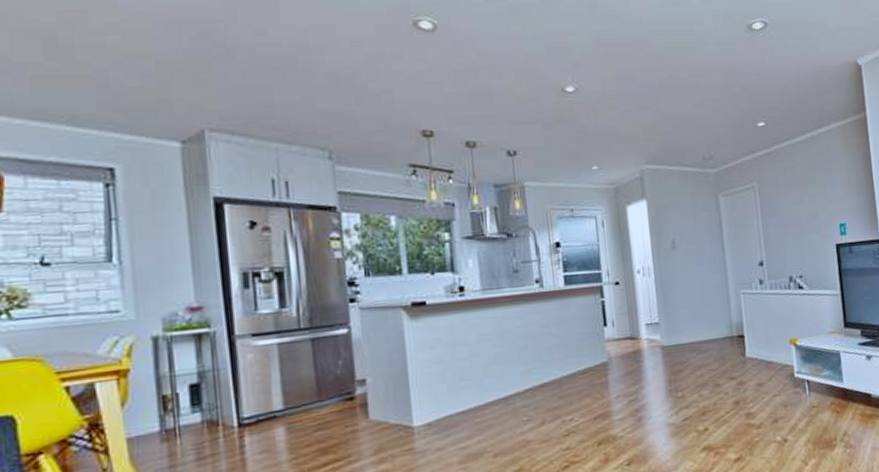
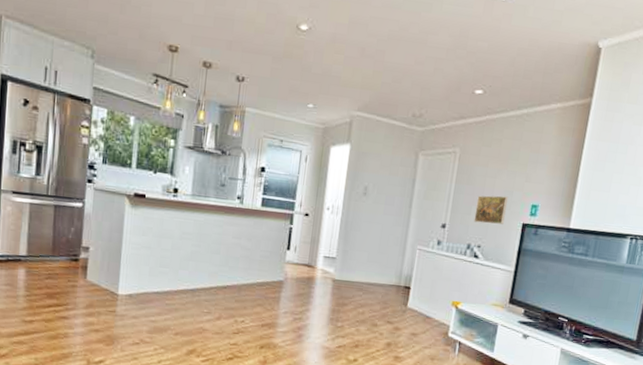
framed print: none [786,221,818,253] -> present [473,195,509,224]

